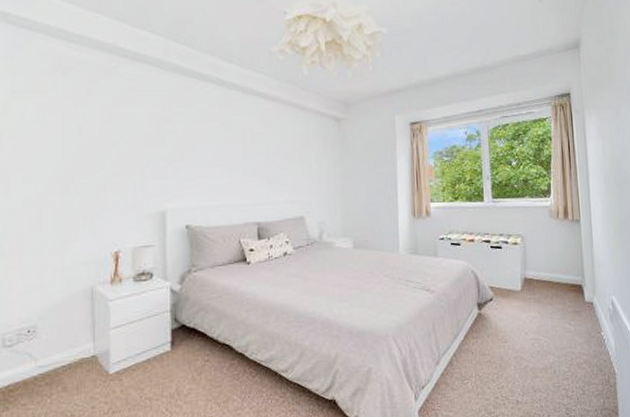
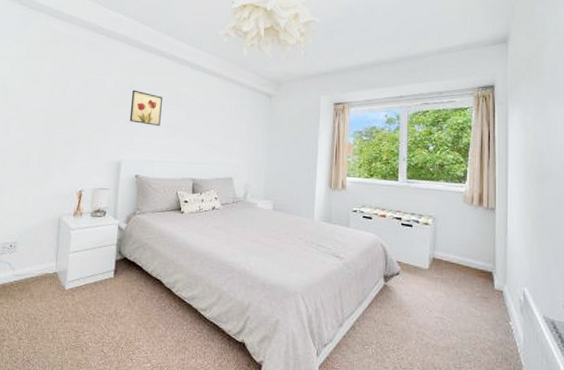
wall art: none [171,123,211,165] -> present [129,90,162,126]

